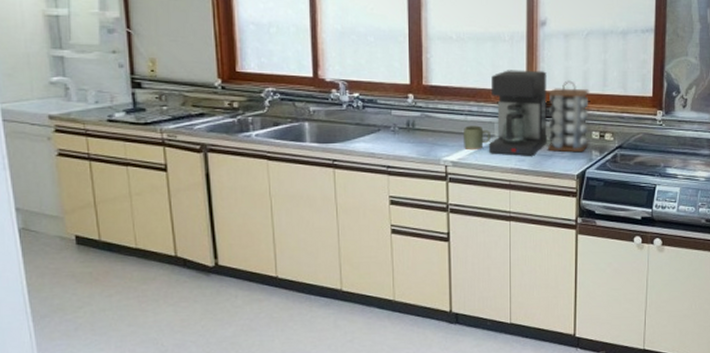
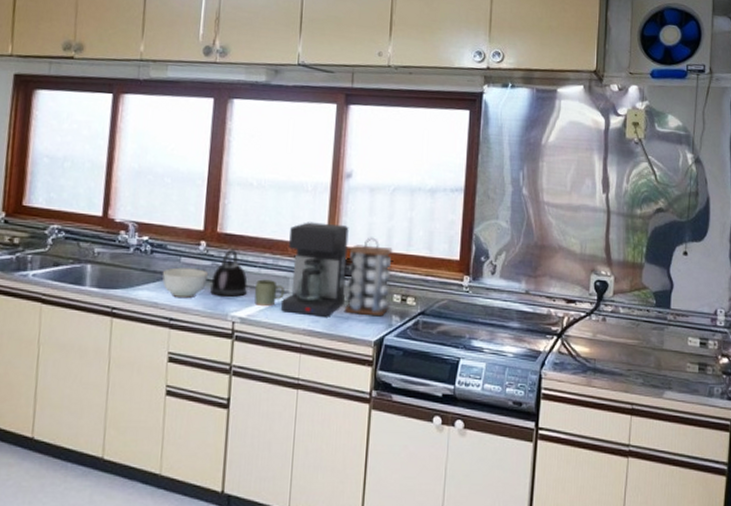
bowl: none [375,120,419,147] -> present [162,267,209,298]
kettle: none [422,99,456,143] -> present [210,248,247,297]

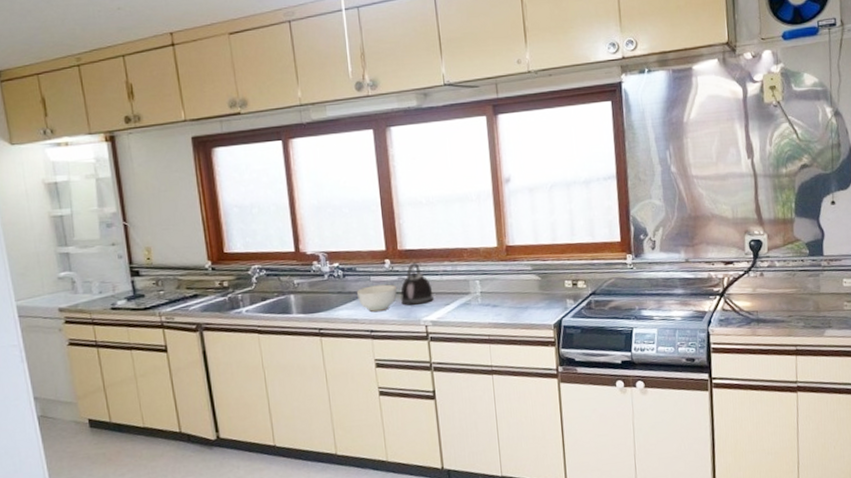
mug: present [254,279,284,307] -> none [439,284,467,309]
coffee maker: present [280,222,349,317] -> none [462,226,522,311]
spice rack: present [345,237,393,317] -> none [518,232,562,303]

